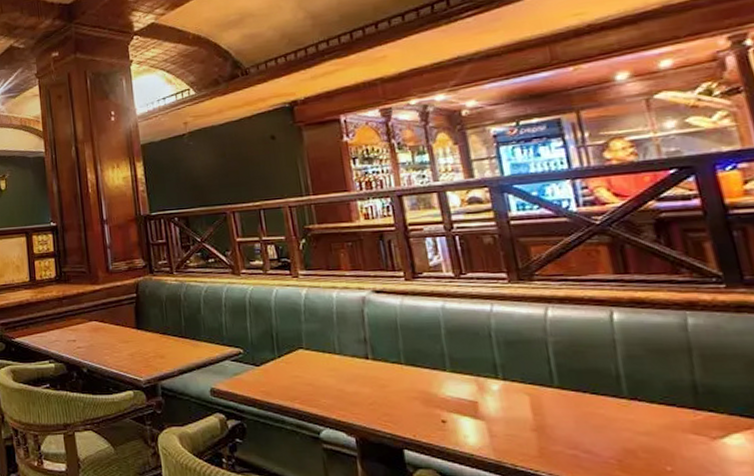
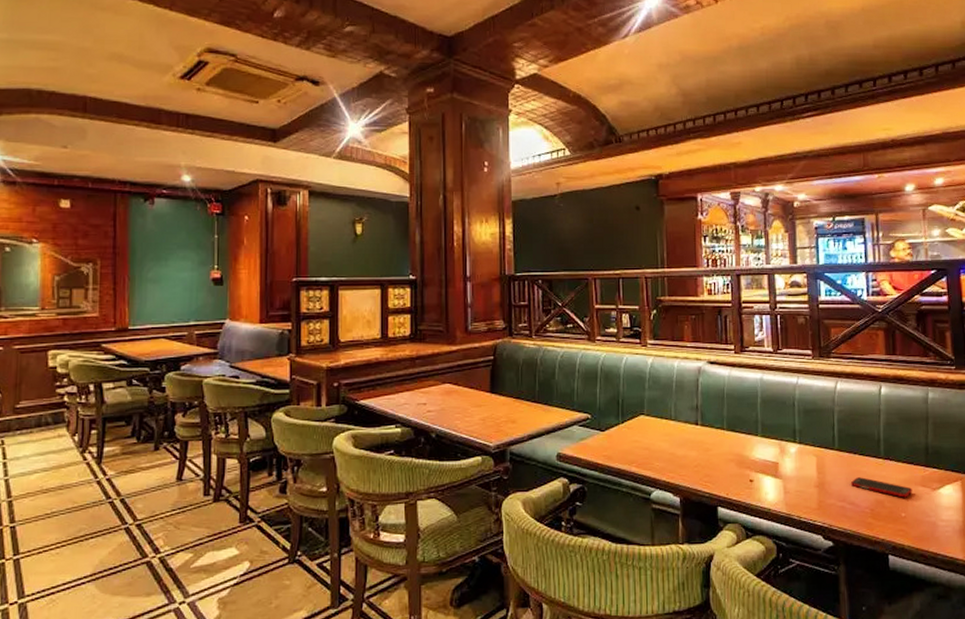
cell phone: none [582,421,680,448] -> present [850,477,913,498]

